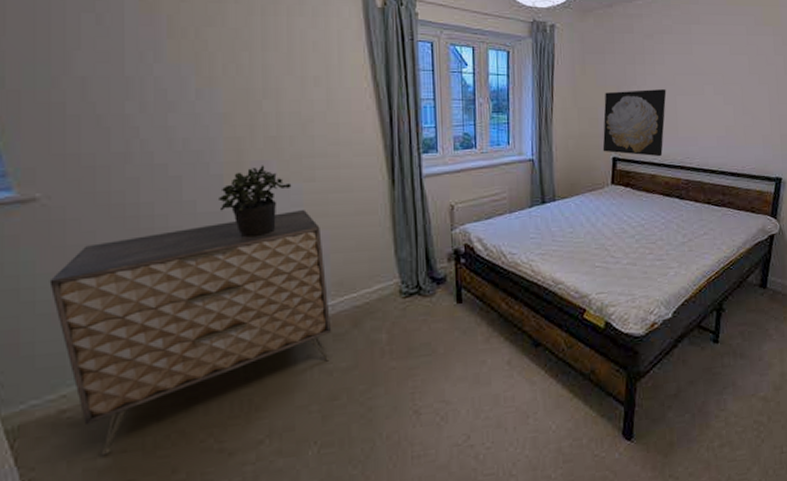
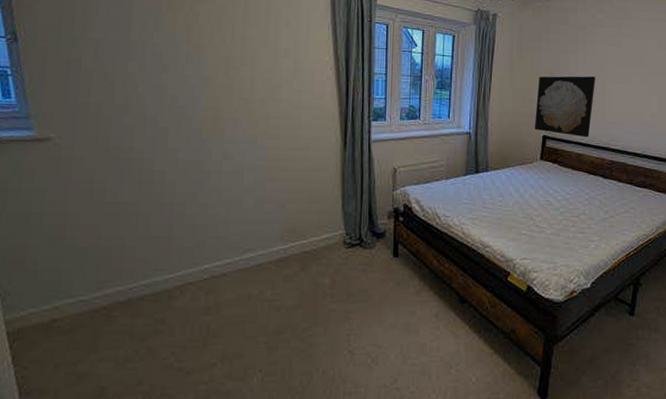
dresser: present [49,210,331,456] -> none [54,163,282,363]
potted plant: present [217,165,292,238] -> none [195,122,259,184]

